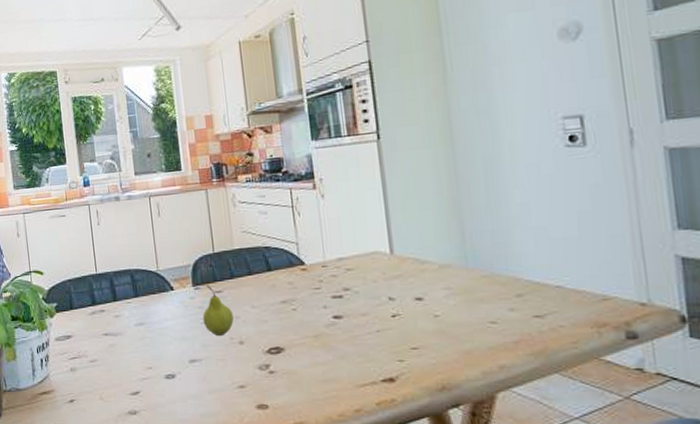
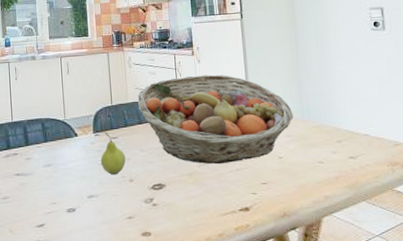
fruit basket: none [245,212,454,324] -> present [137,74,294,165]

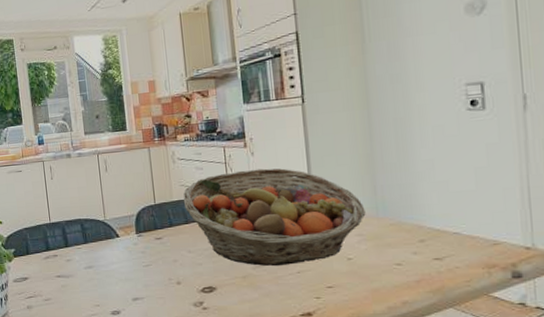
fruit: present [100,132,126,176] -> none [144,232,172,278]

